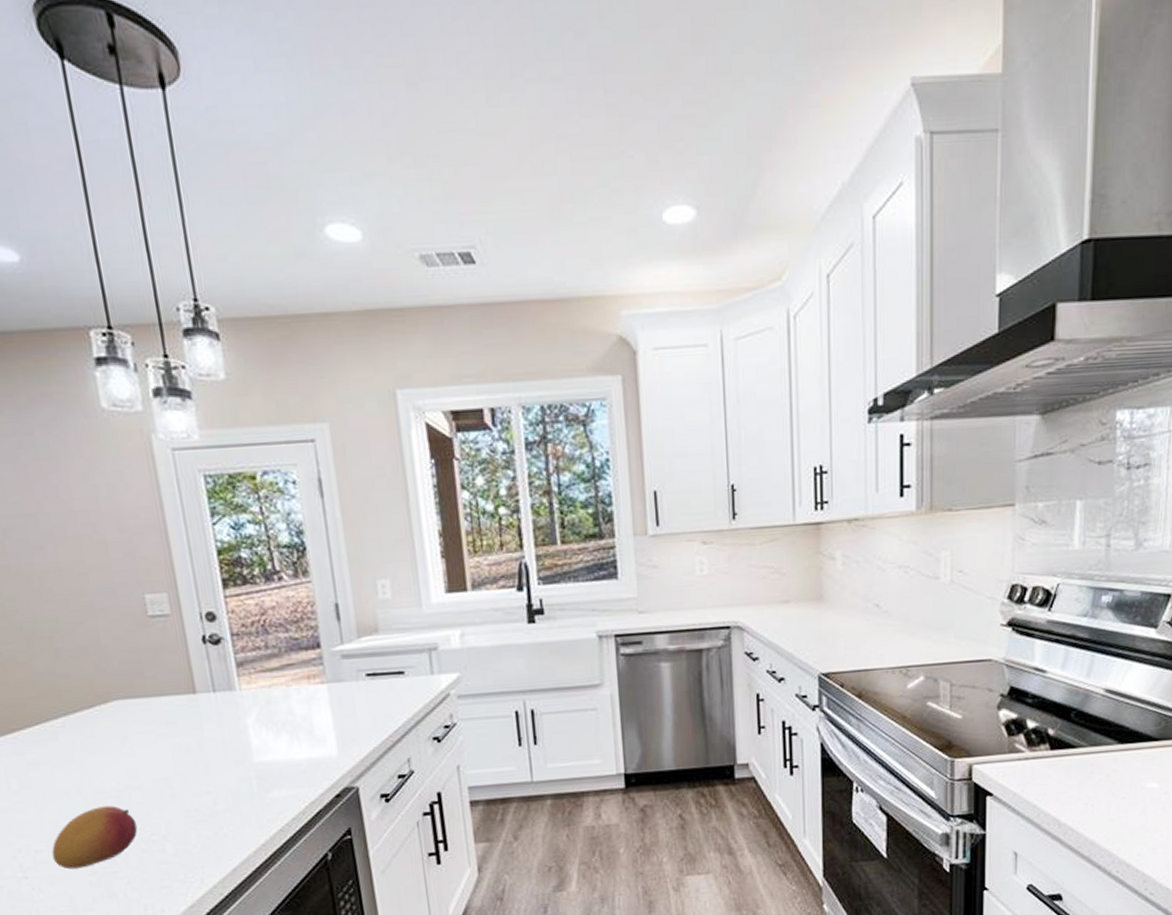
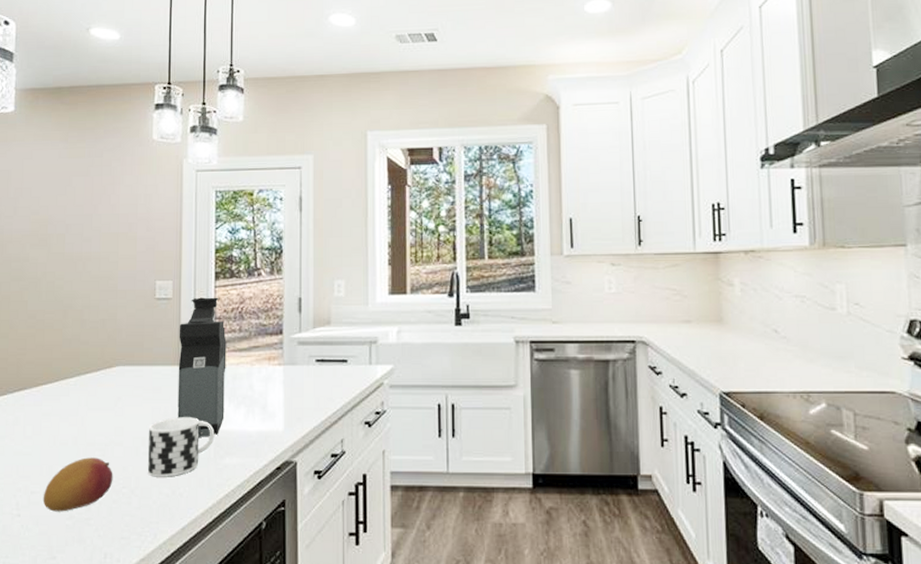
cup: none [171,750,255,820] -> present [148,417,215,477]
coffee maker: none [186,609,264,773] -> present [177,297,227,438]

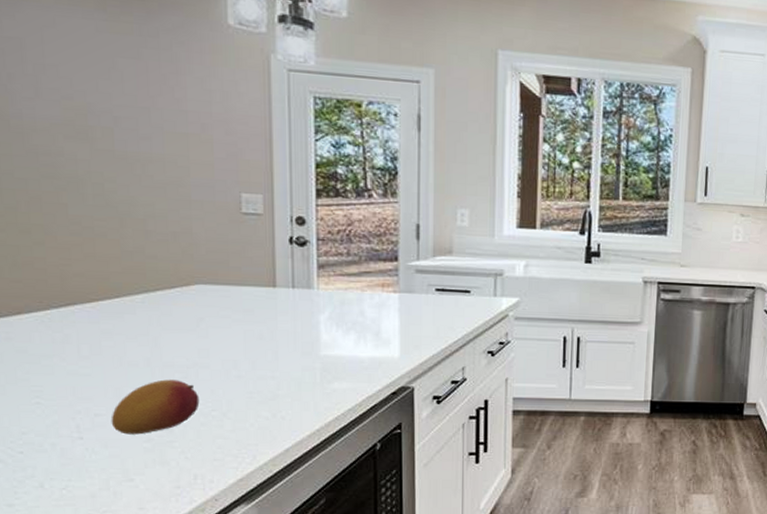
cup: present [148,417,215,477] -> none [241,341,321,401]
coffee maker: present [177,297,227,438] -> none [273,216,332,363]

